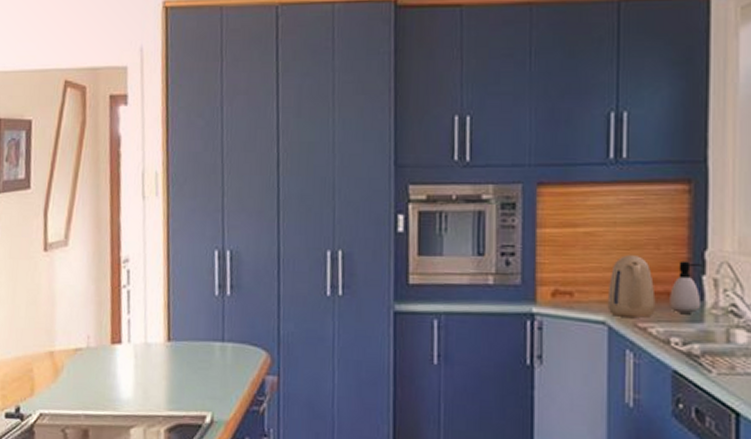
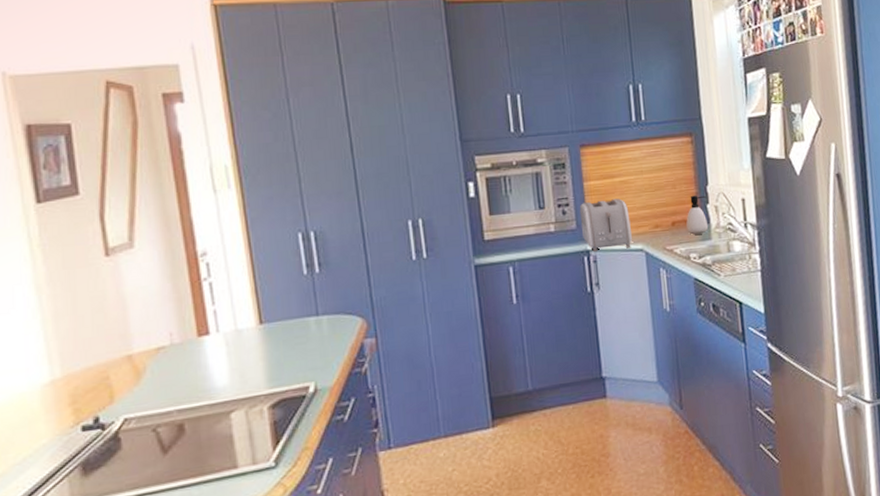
toaster: none [527,253,594,318] -> present [579,198,633,253]
kettle: present [607,254,656,318] -> none [642,194,678,244]

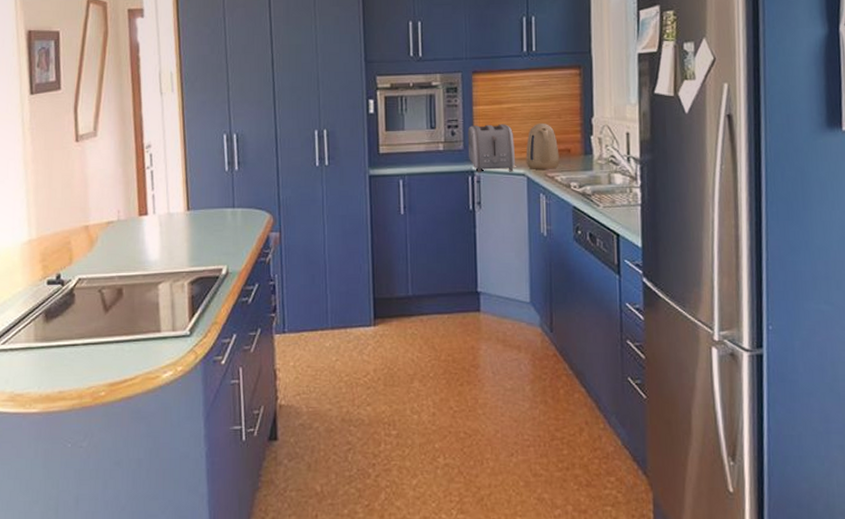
kettle: none [642,194,678,244] -> present [525,122,560,169]
soap dispenser: present [686,195,708,236] -> none [568,126,590,165]

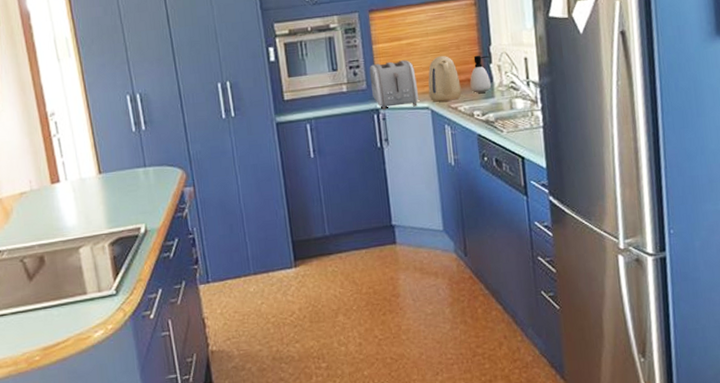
soap dispenser: none [568,126,590,165] -> present [469,55,491,94]

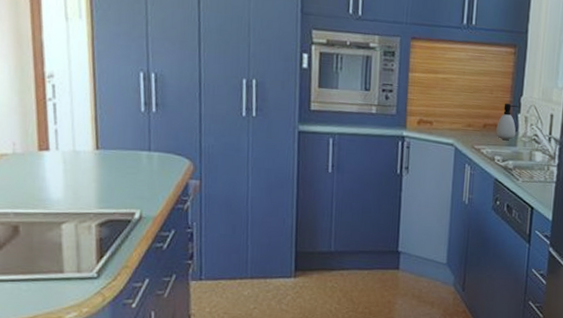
toaster: present [369,60,419,111] -> none [400,92,447,141]
kettle: present [427,55,462,102] -> none [455,96,488,142]

